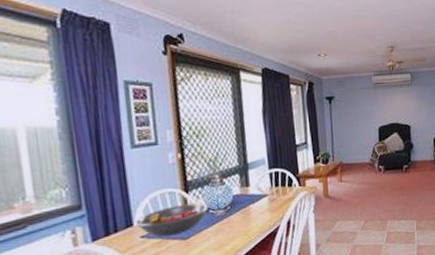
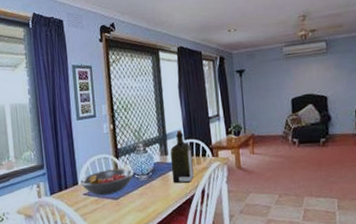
liquor: none [251,159,279,217] -> present [170,130,194,184]

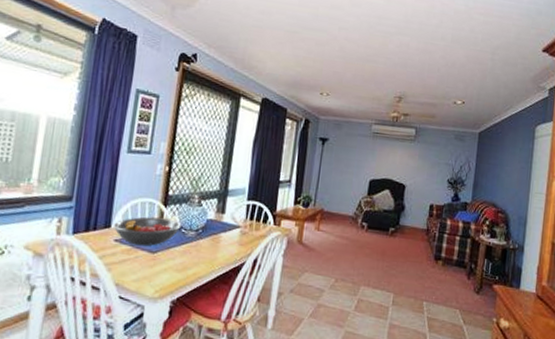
liquor: present [170,130,194,184] -> none [223,189,253,249]

